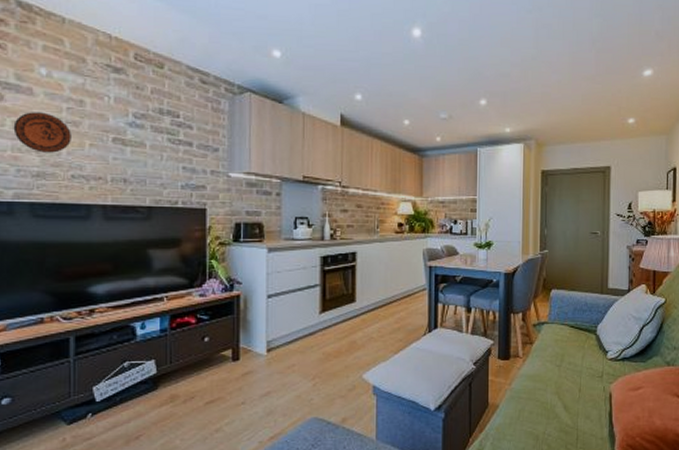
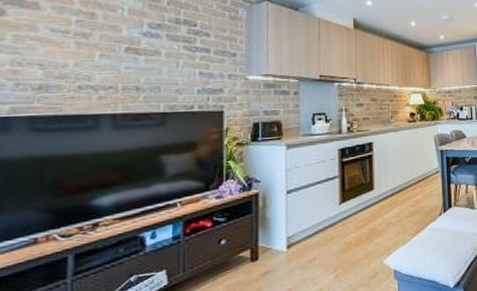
decorative plate: present [13,112,71,153] -> none [14,26,80,65]

